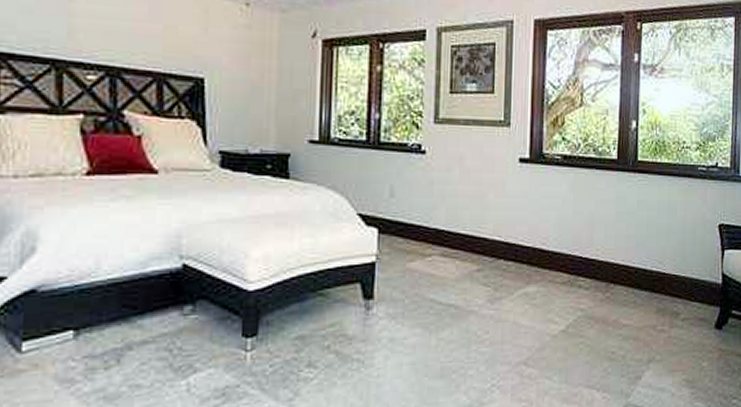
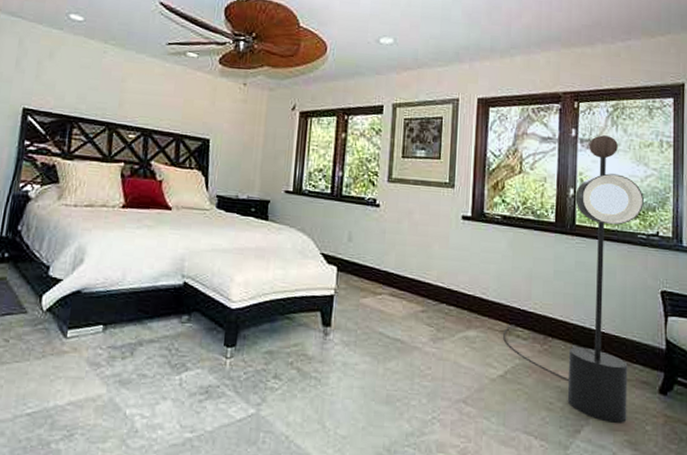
floor lamp: none [565,60,704,365] -> present [503,135,644,424]

